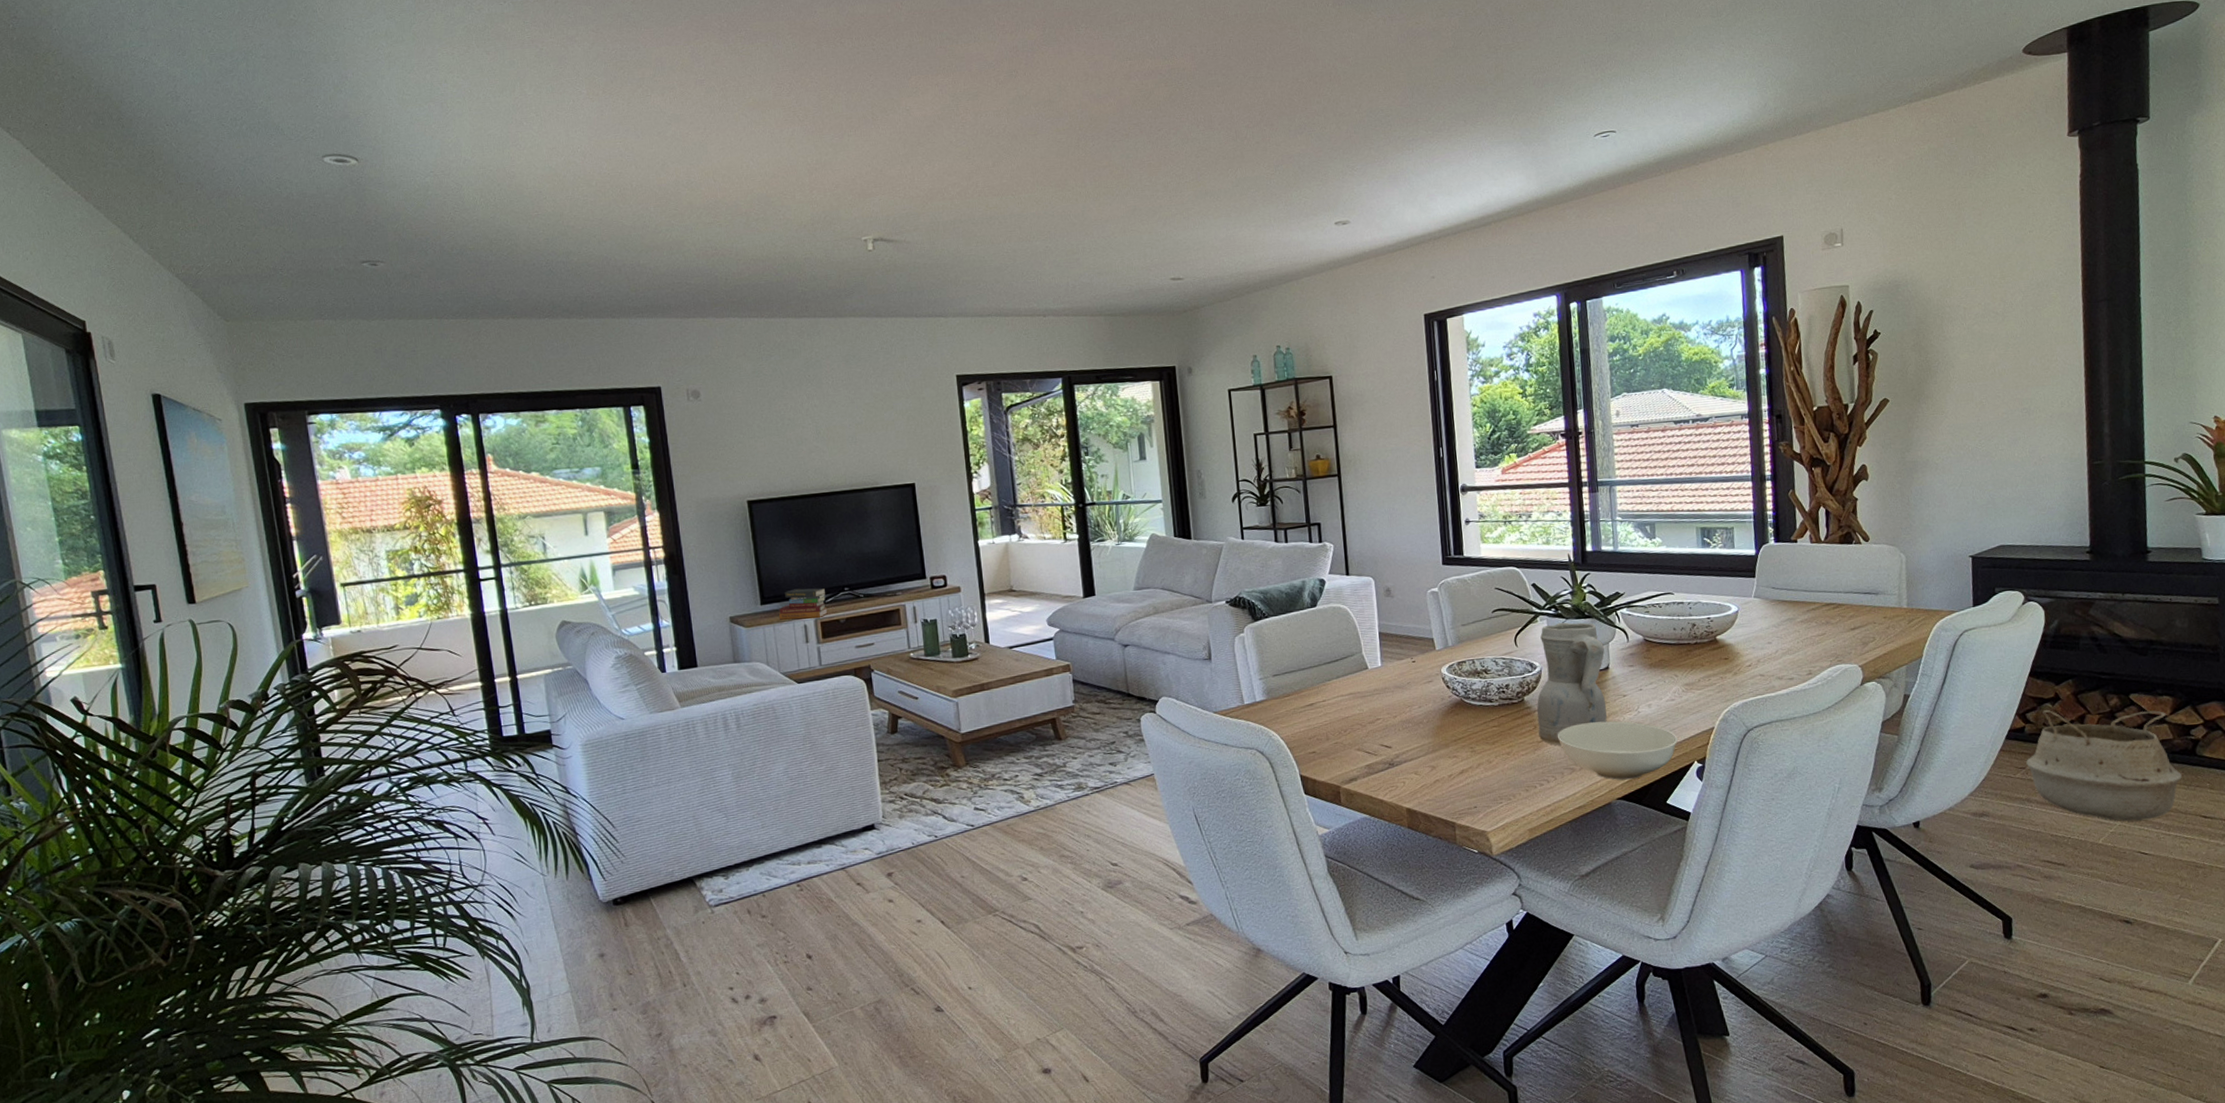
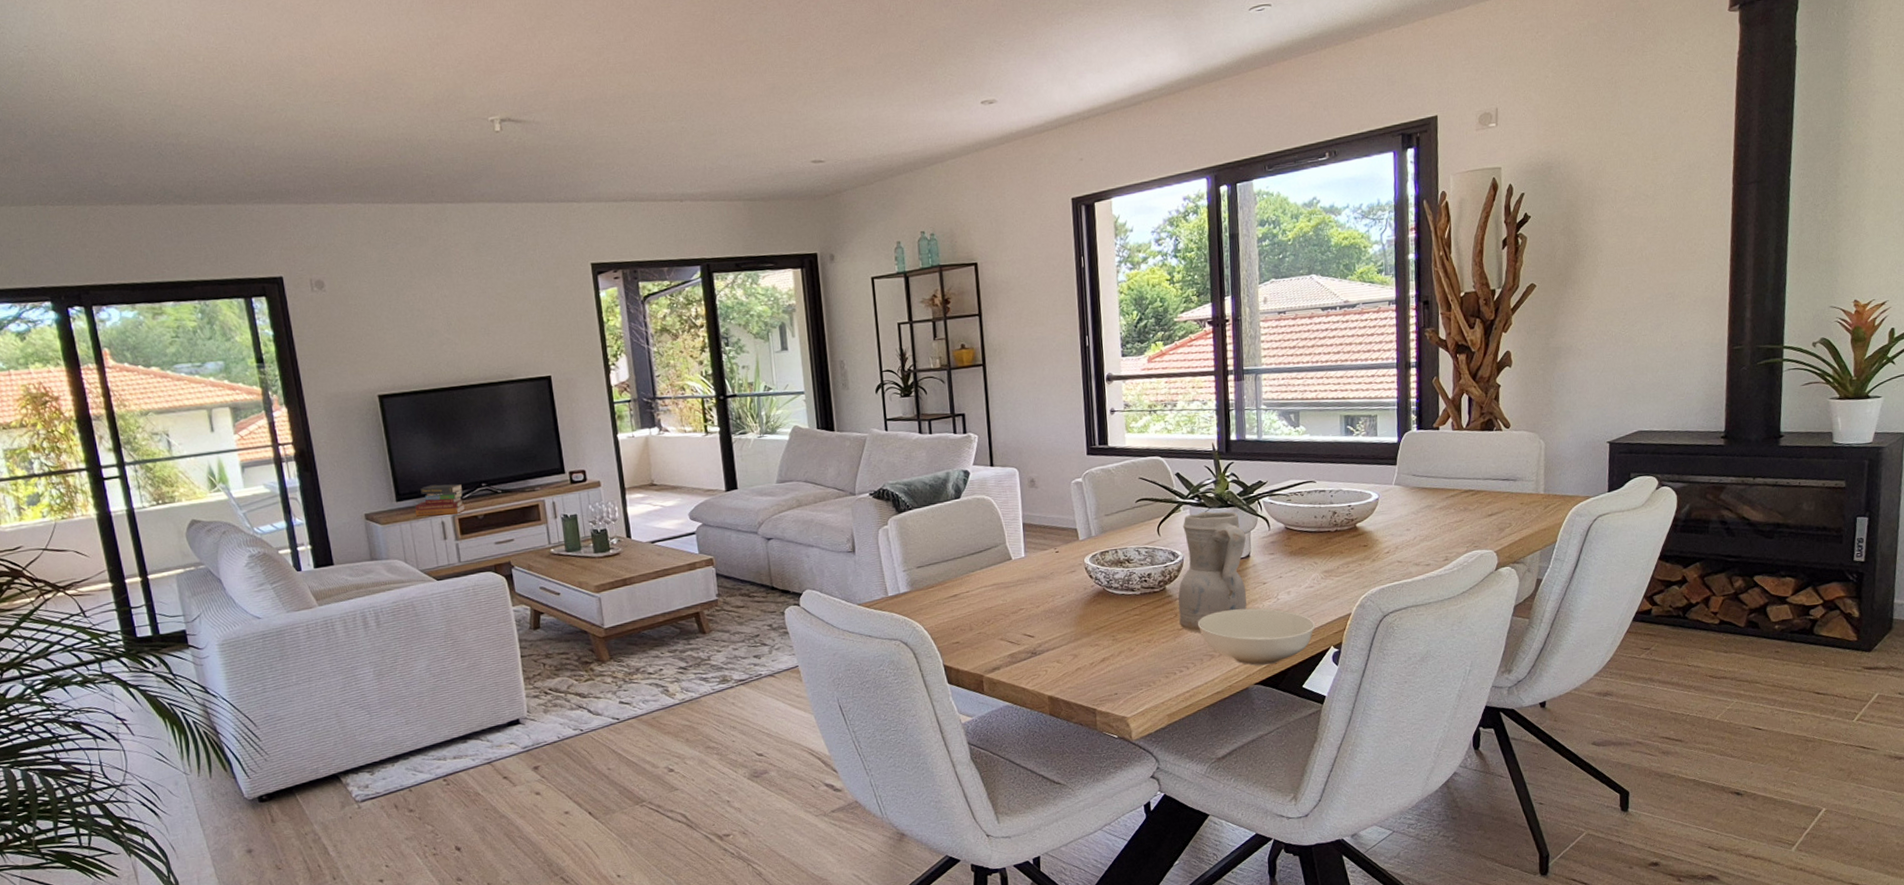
woven basket: present [2026,710,2182,821] -> none [1651,591,1799,698]

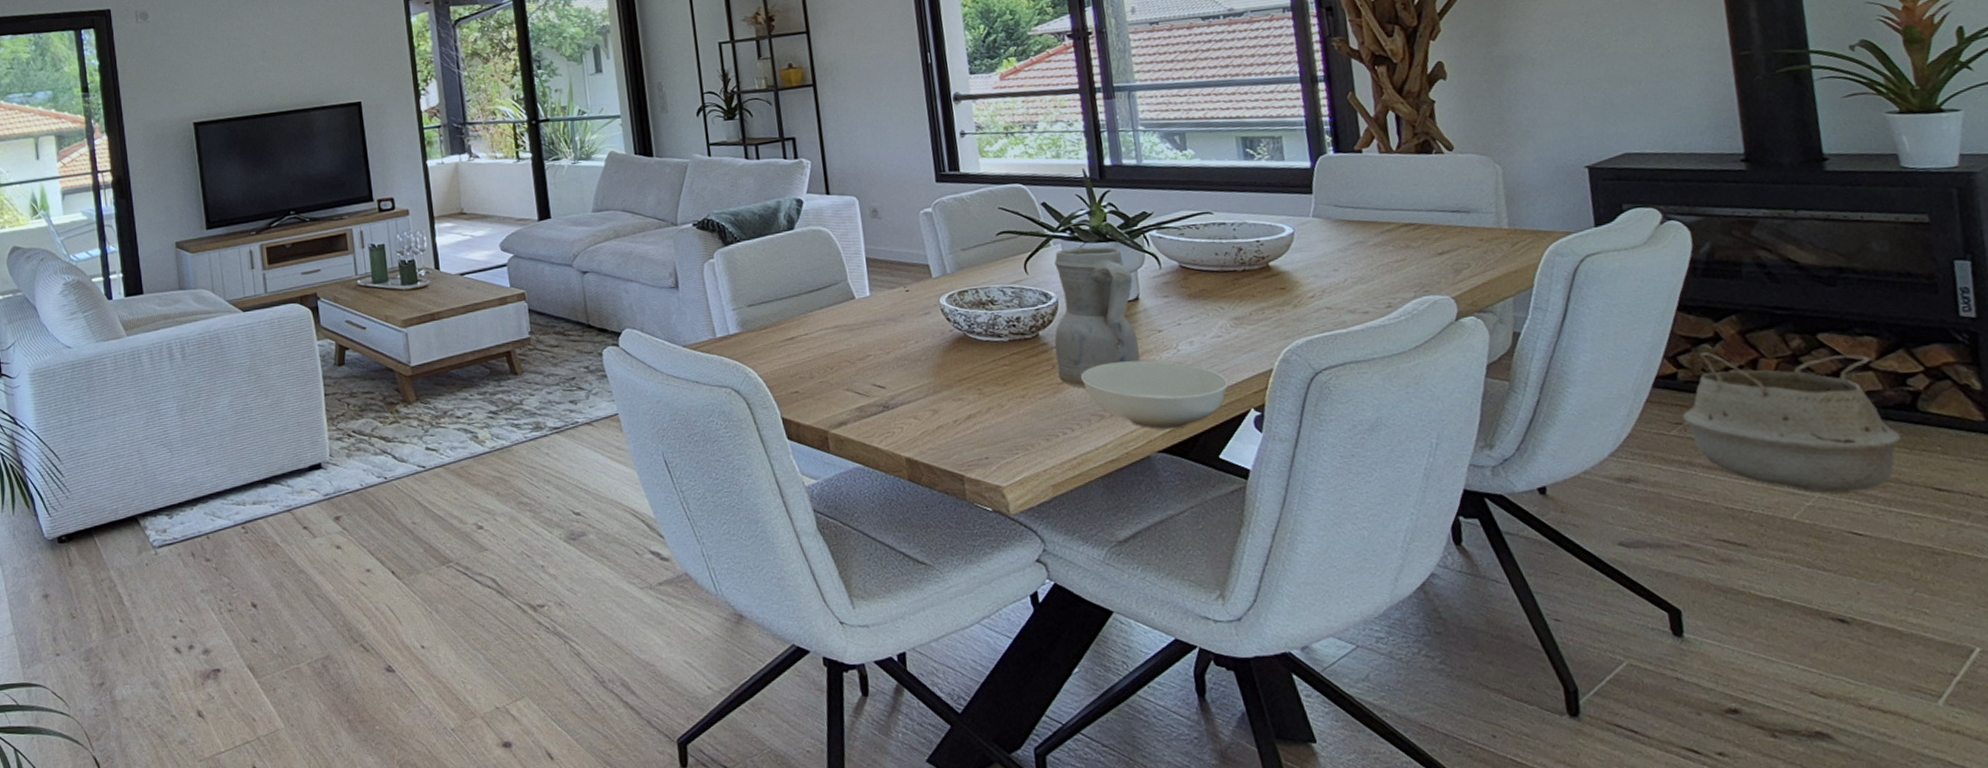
books: present [415,484,466,517] -> none [224,211,274,245]
woven basket: none [1651,591,1799,698] -> present [1682,352,1901,492]

